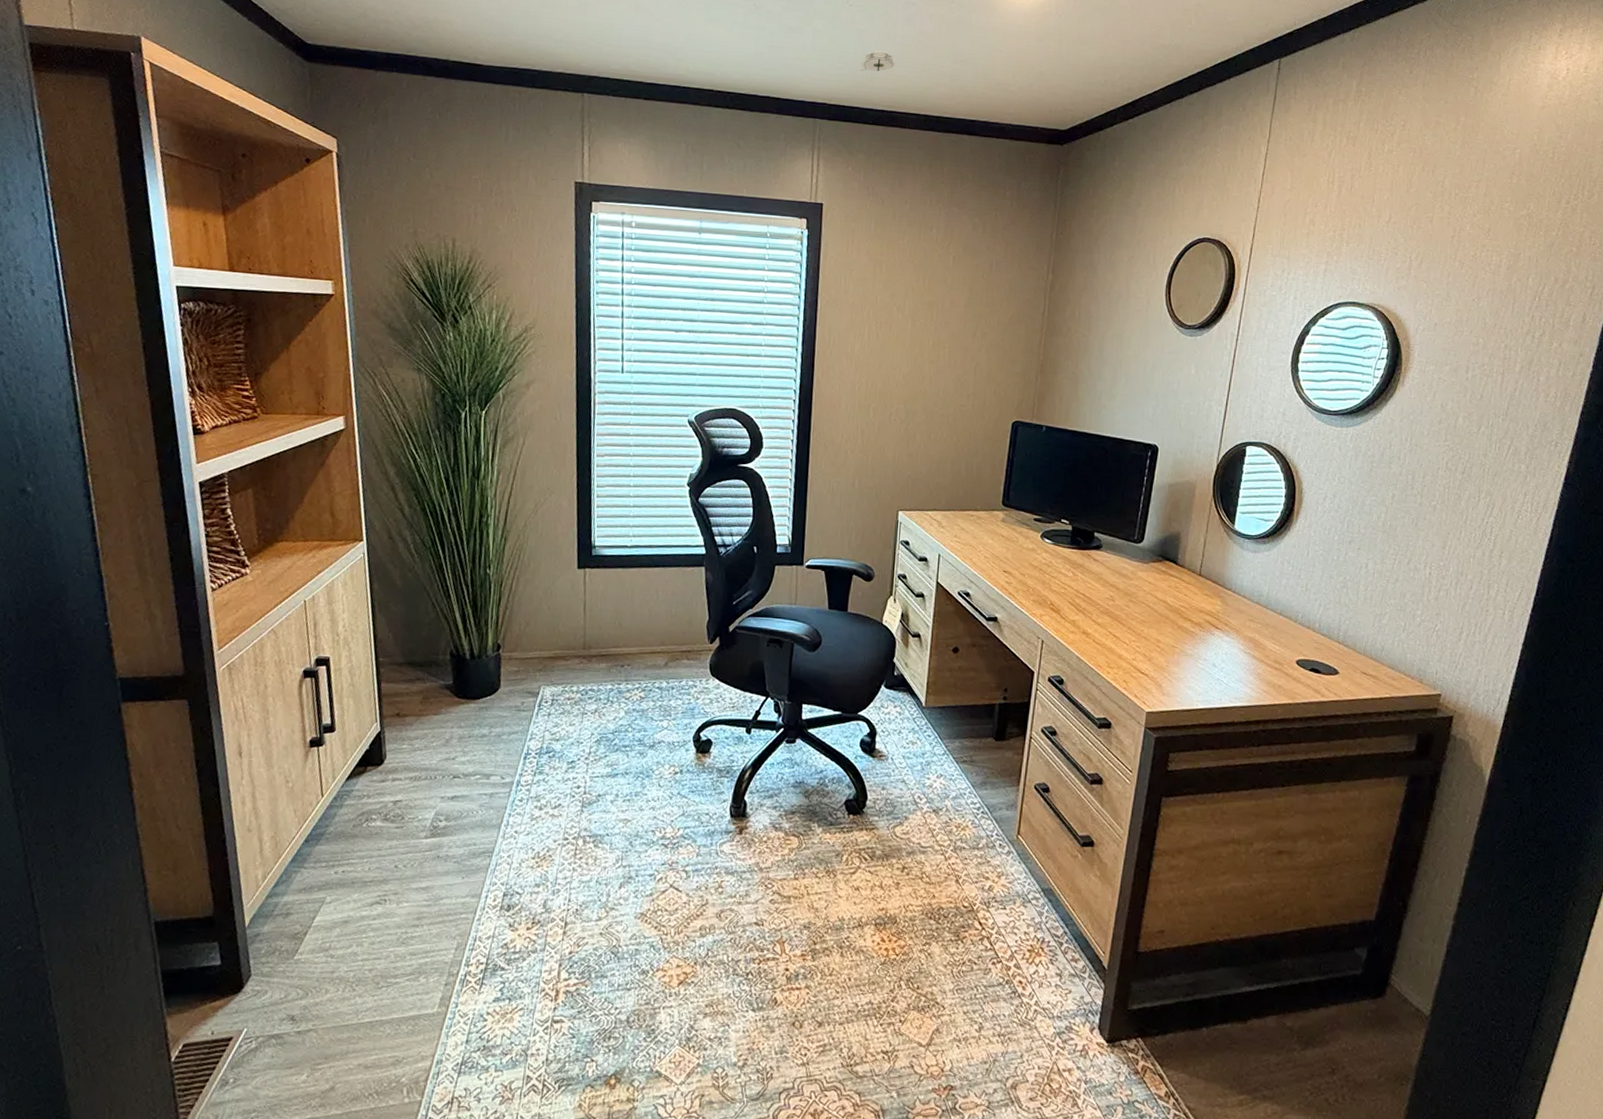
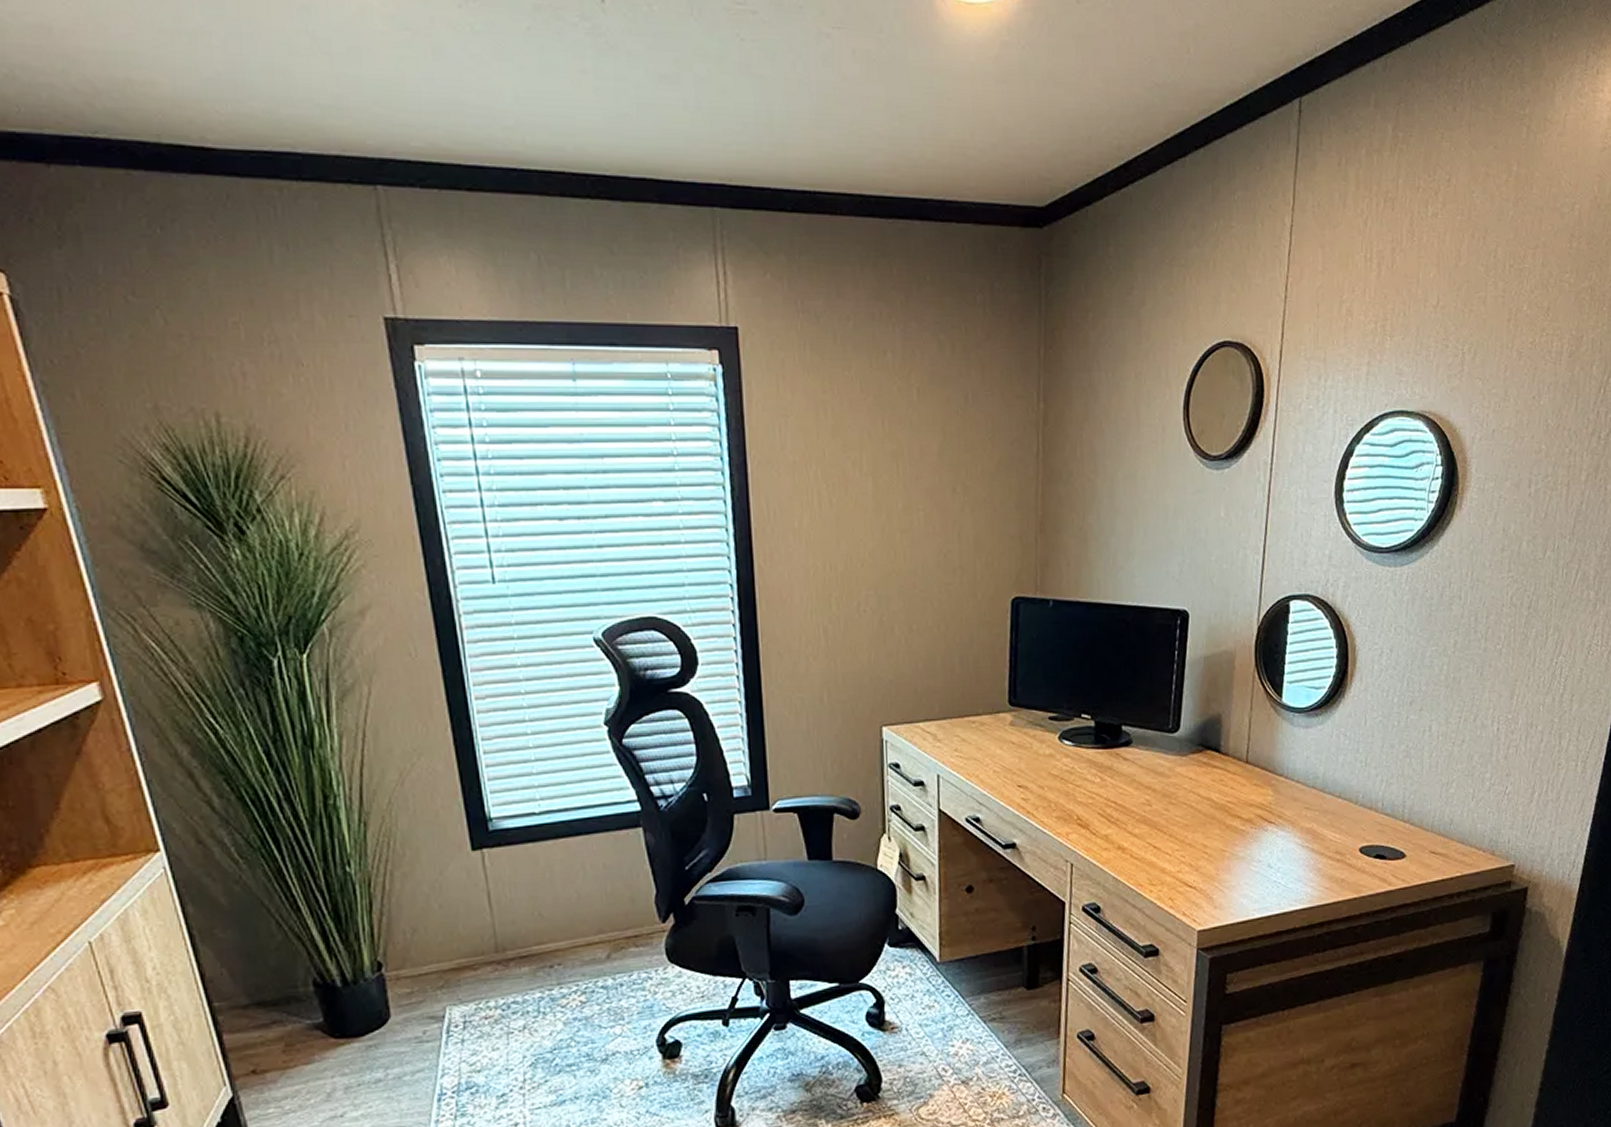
smoke detector: present [860,51,896,72] -> none [766,105,814,136]

